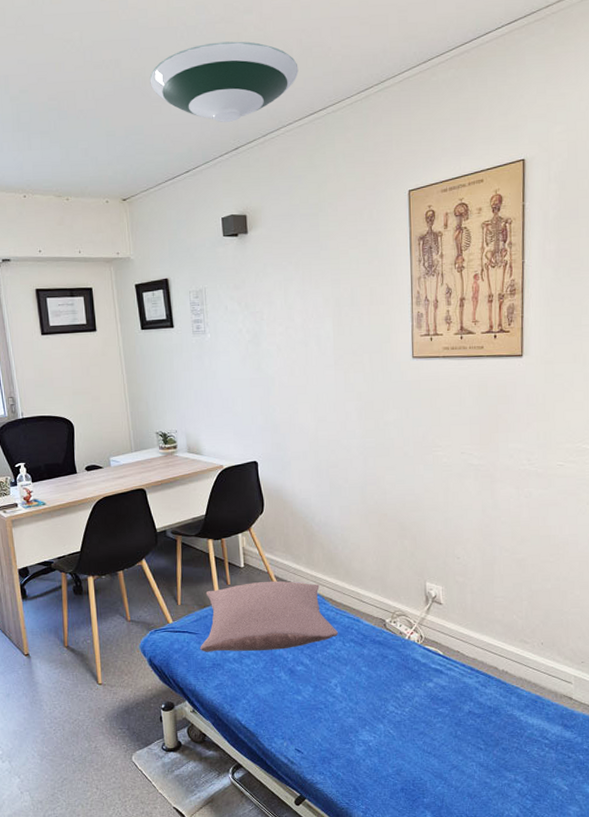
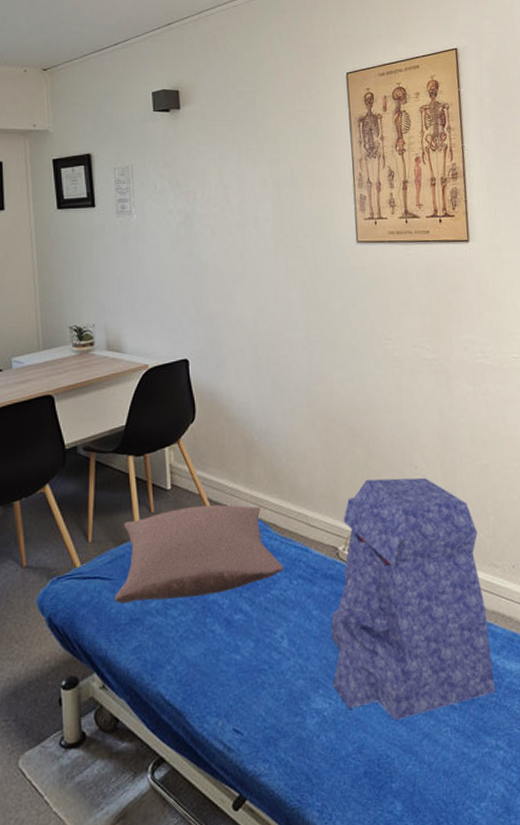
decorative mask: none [377,566,518,754] -> present [330,477,496,720]

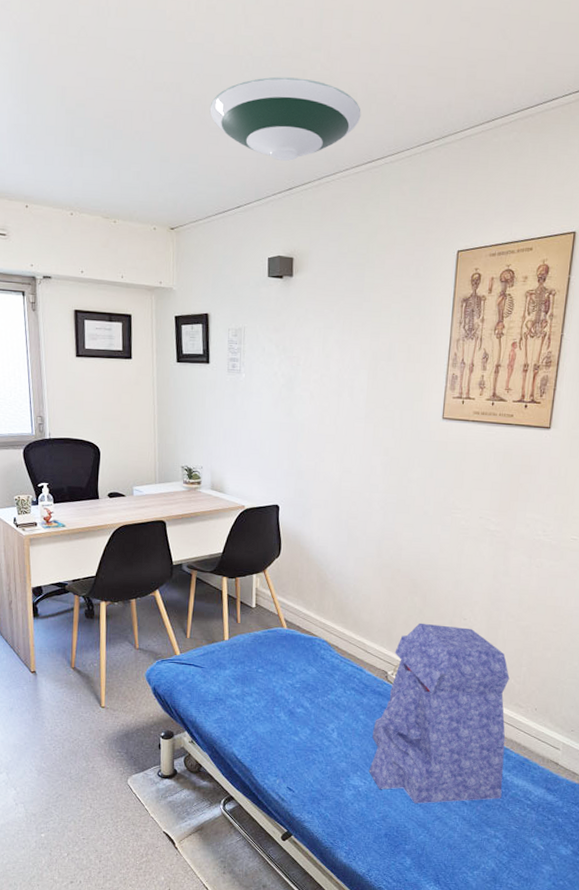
pillow: present [114,504,283,604] -> none [204,623,340,691]

